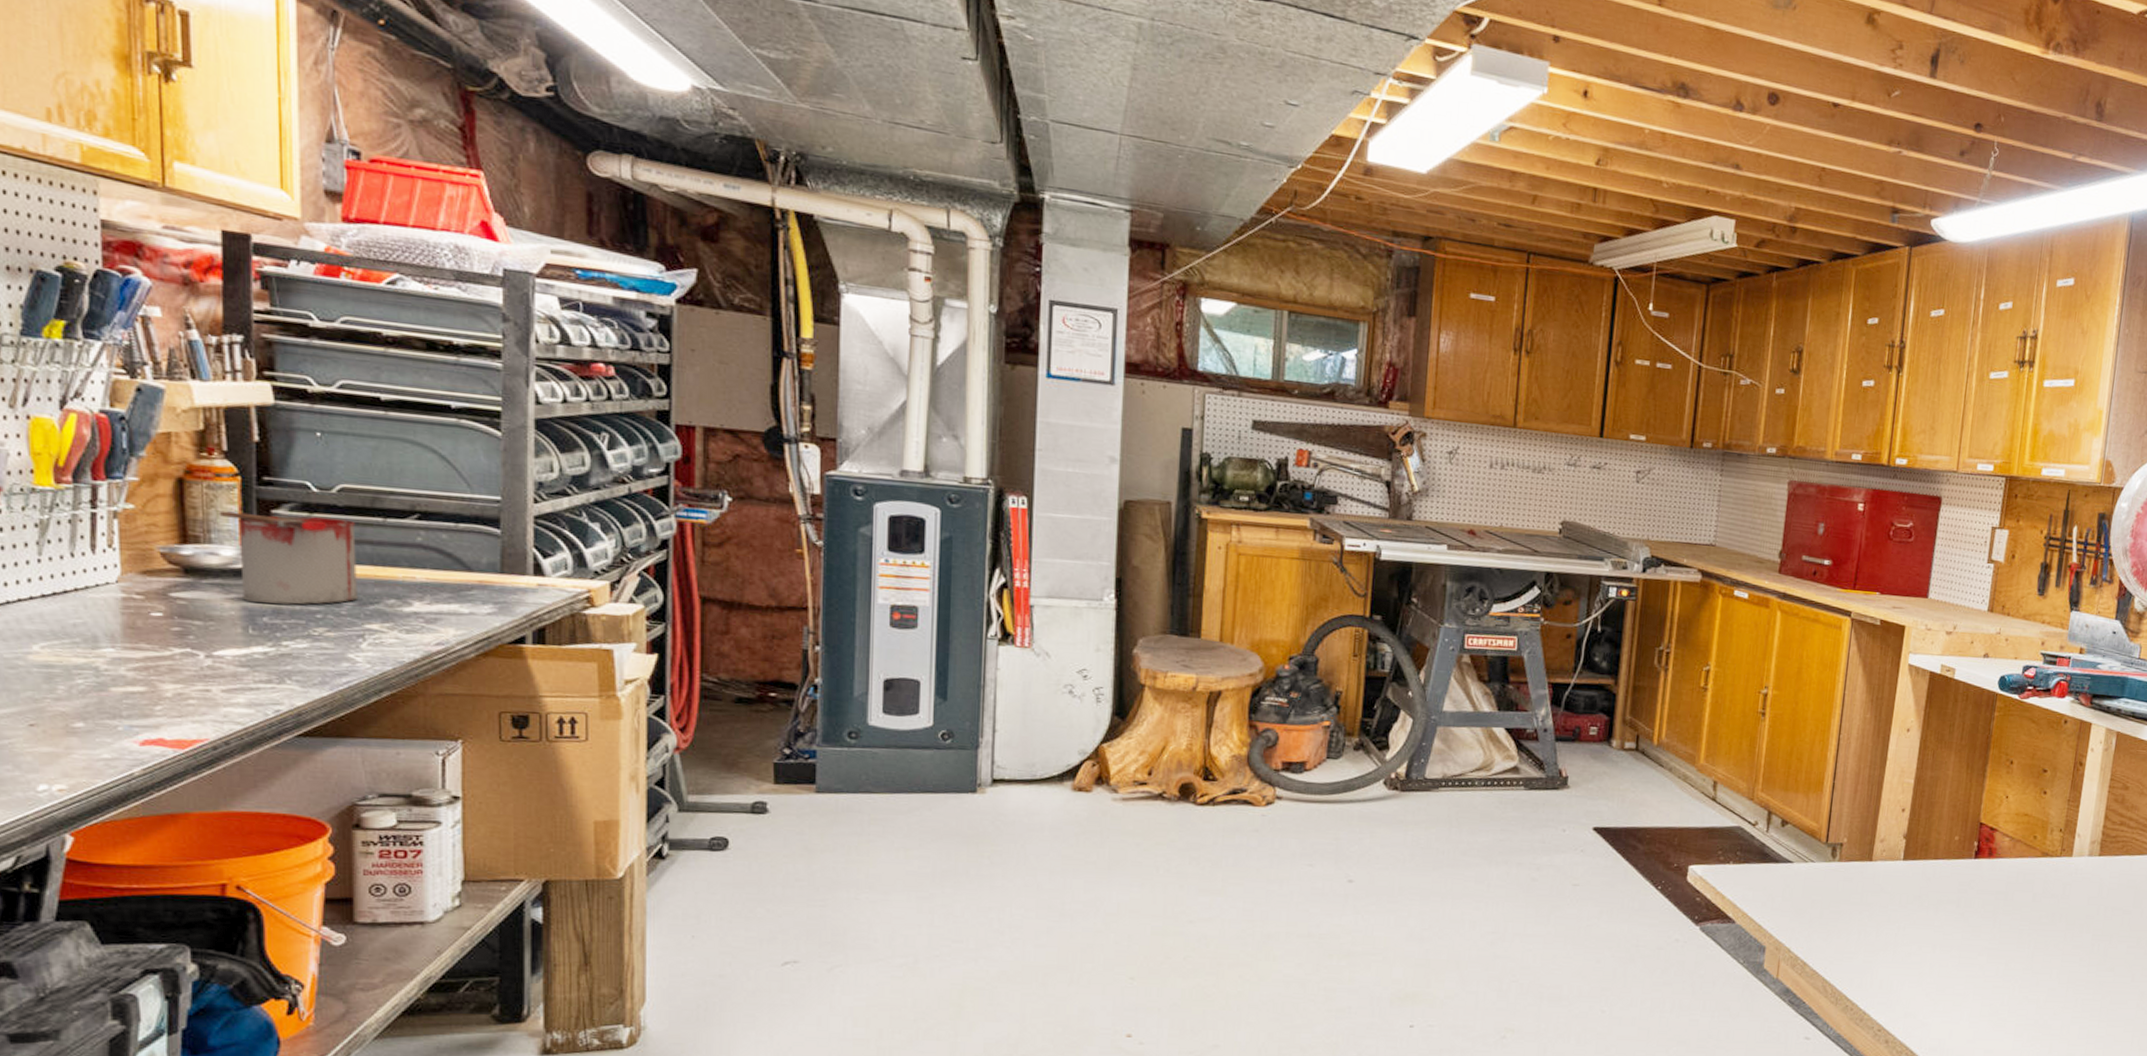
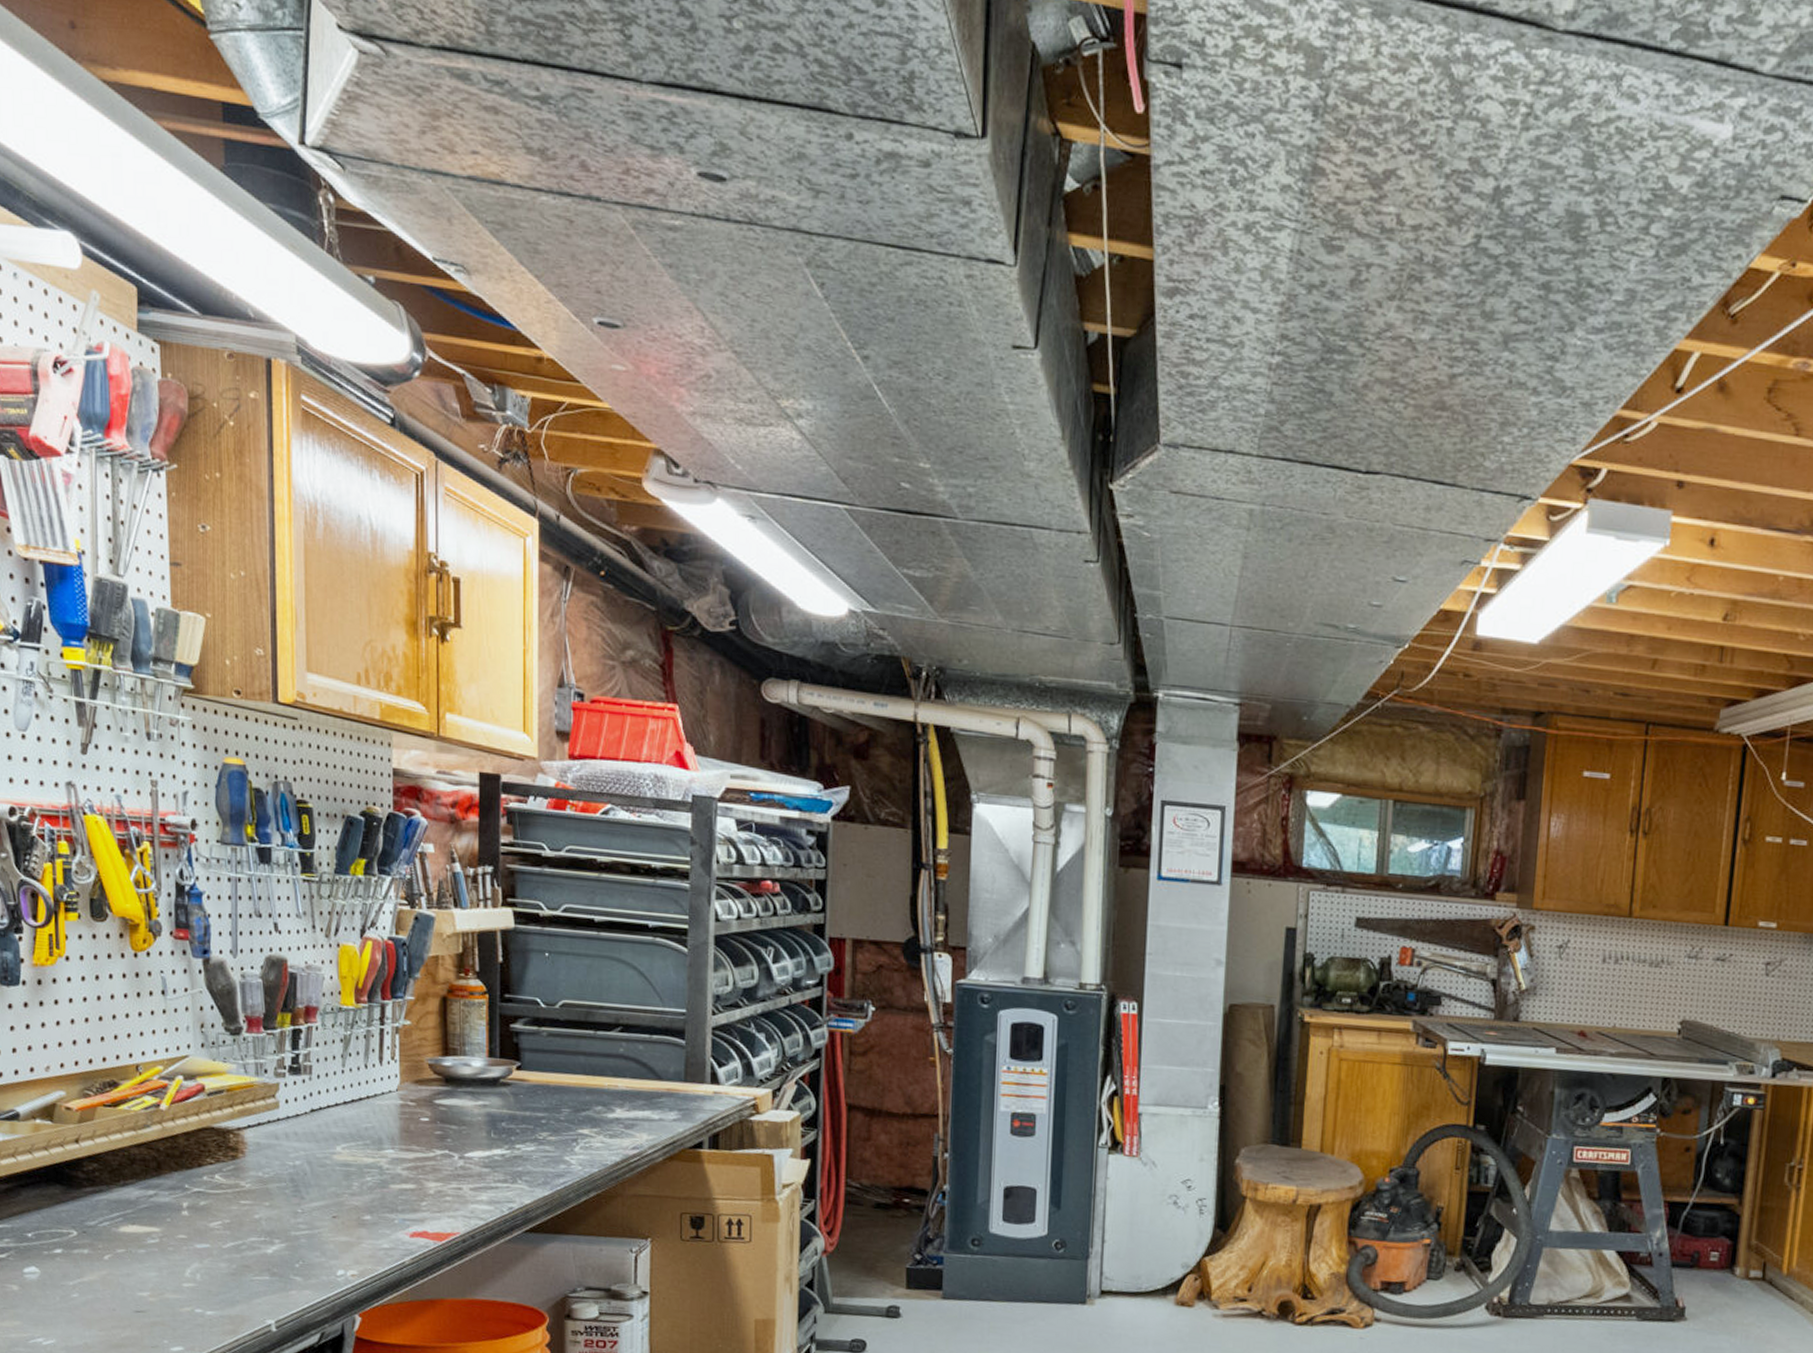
paint can: present [218,510,359,605] -> none [471,1025,574,1111]

